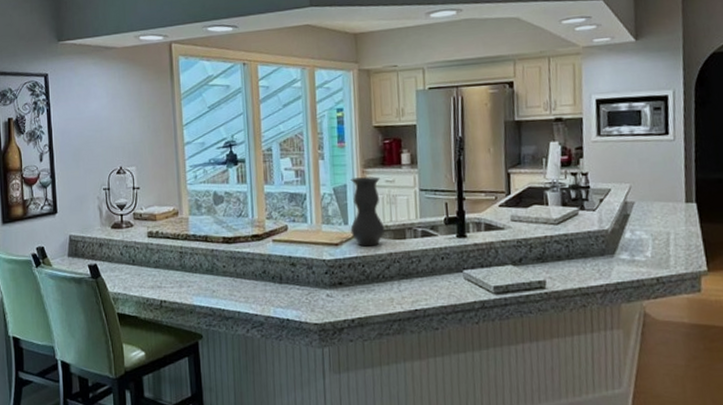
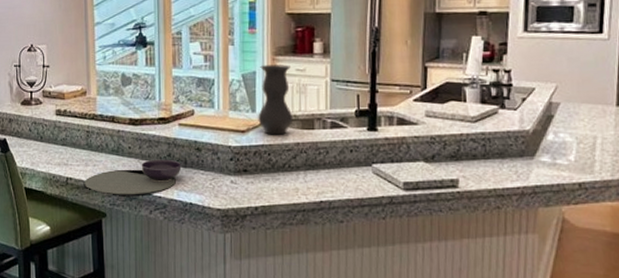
placemat: none [179,287,272,316] -> present [84,169,176,195]
bowl: none [236,276,277,300] -> present [141,159,182,183]

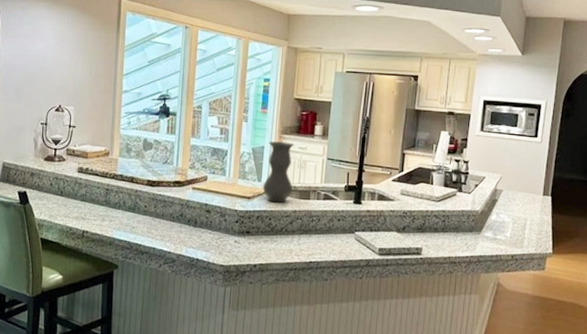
placemat: present [84,169,176,195] -> none [99,225,186,250]
bowl: present [141,159,182,183] -> none [154,218,192,240]

